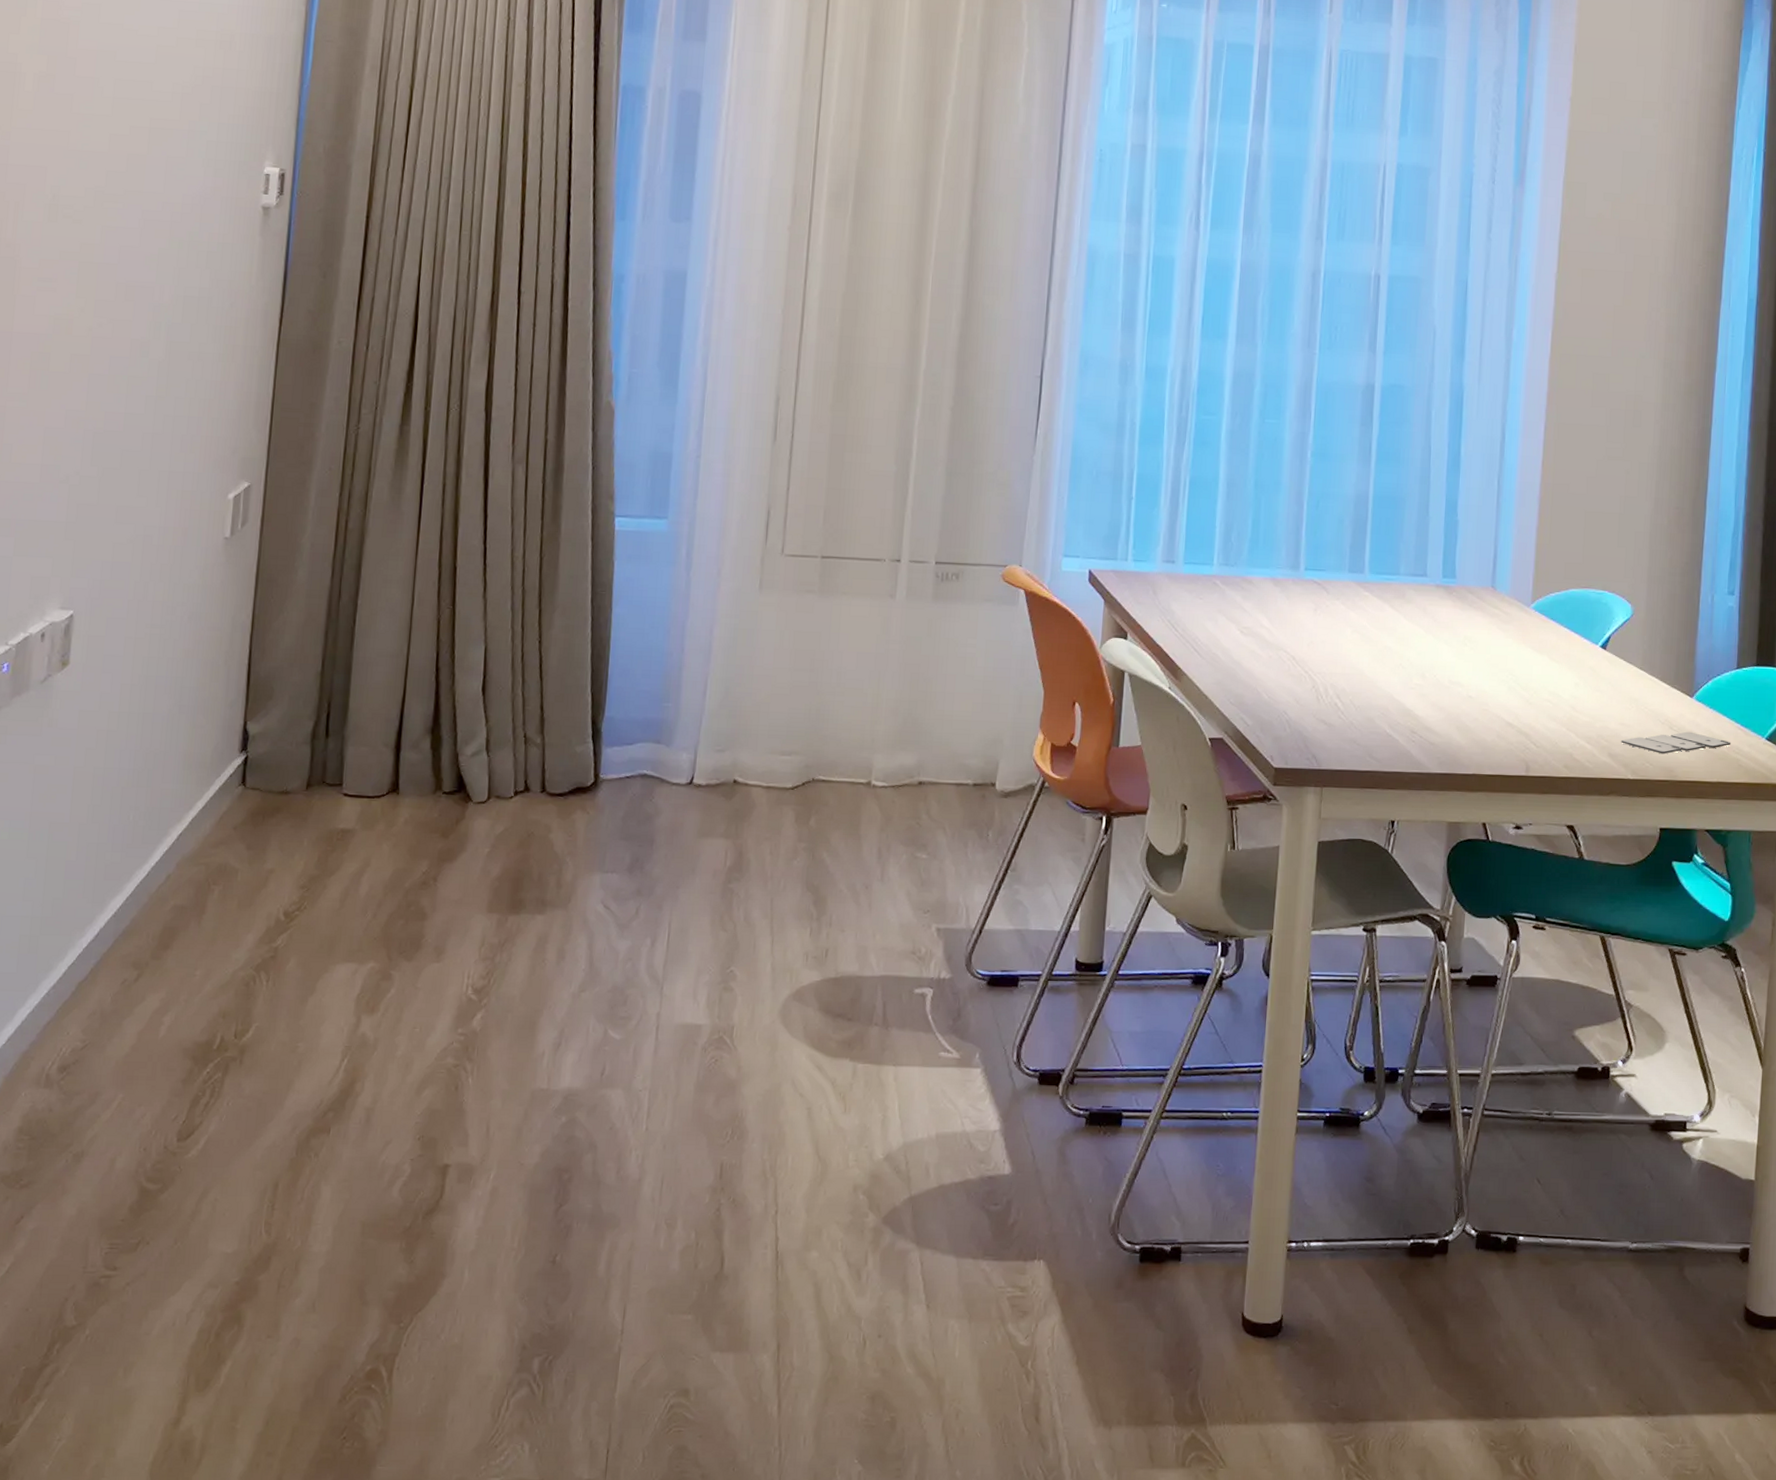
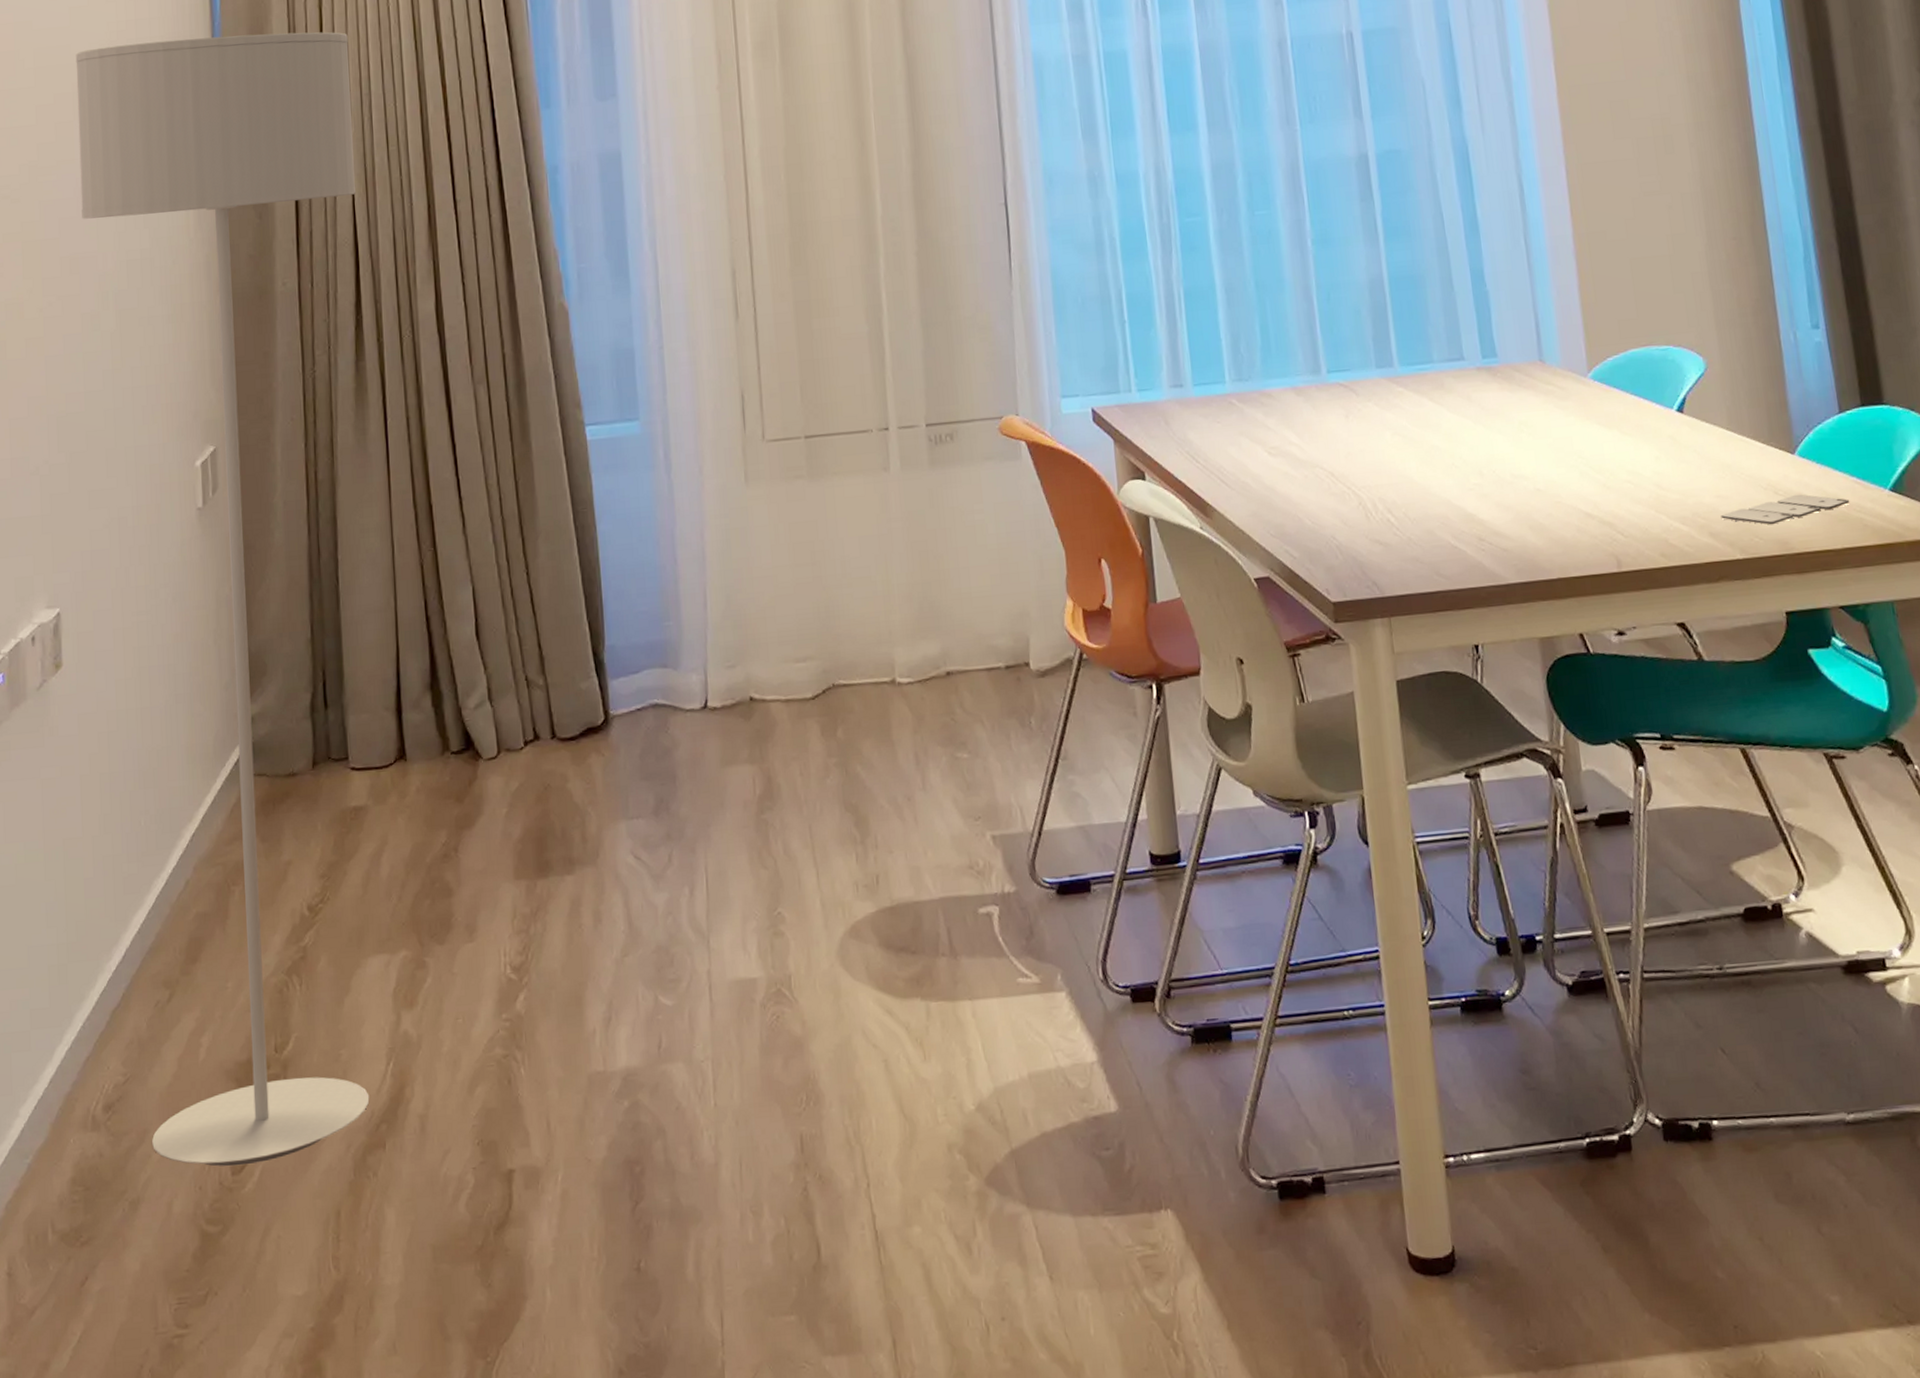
floor lamp: none [102,89,436,1134] -> present [75,32,370,1167]

